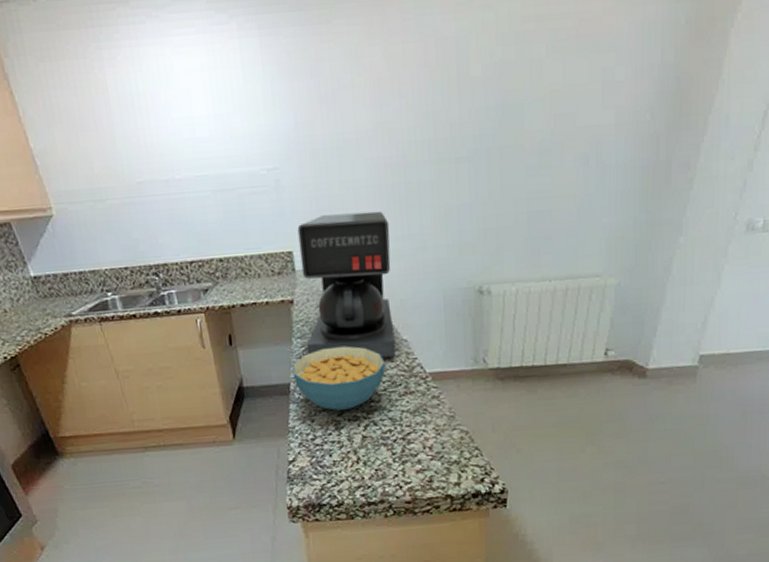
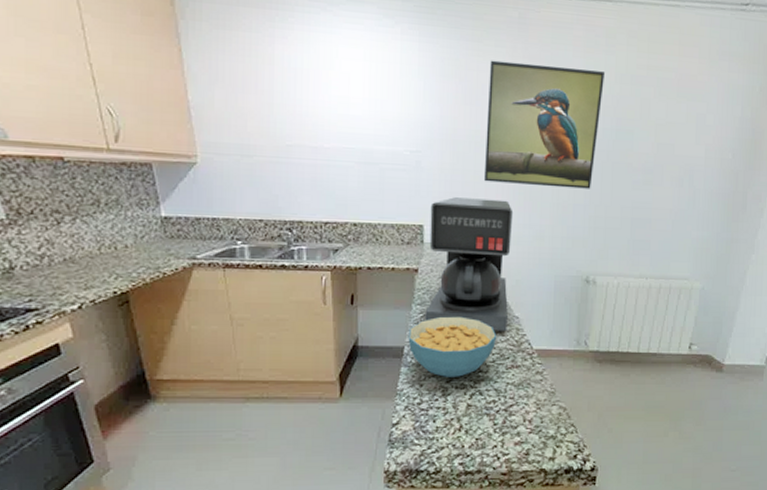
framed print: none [343,34,484,193] -> present [483,60,606,189]

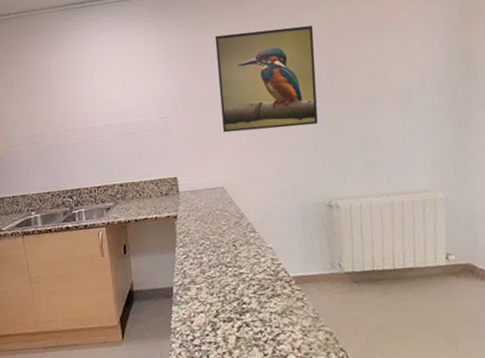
cereal bowl: present [408,316,497,377] -> none [175,253,255,312]
coffee maker: present [425,197,514,332] -> none [181,145,263,264]

